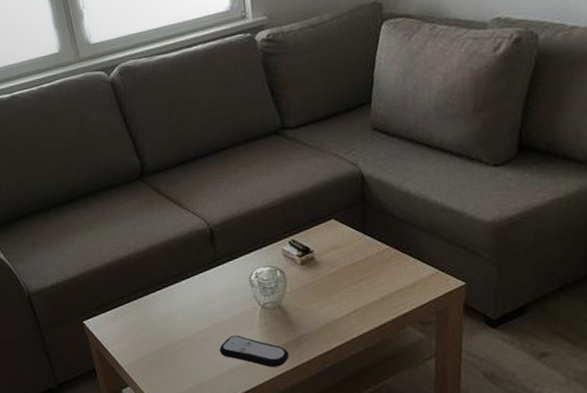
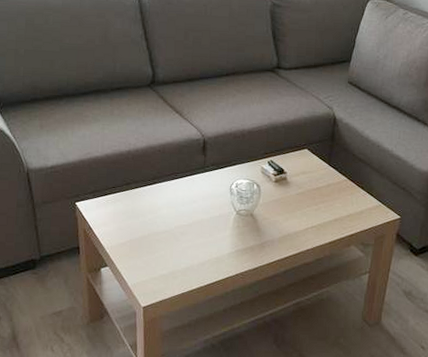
remote control: present [219,335,289,368] -> none [194,233,253,265]

